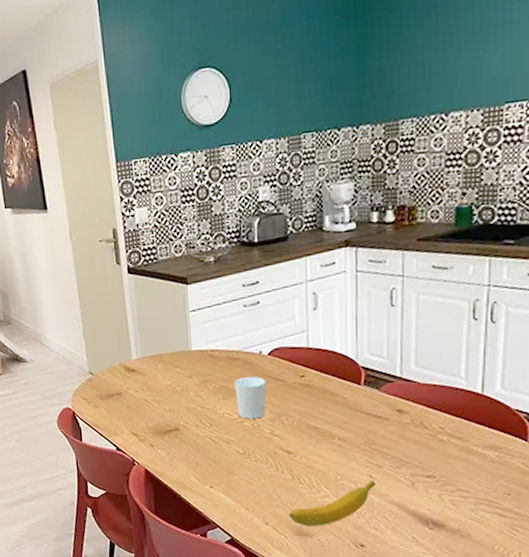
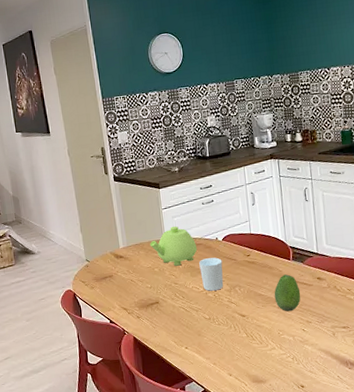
teapot: none [171,333,234,385] -> present [150,226,198,266]
banana: present [289,480,376,526] -> none [246,333,308,375]
fruit: none [334,403,372,452] -> present [274,274,301,312]

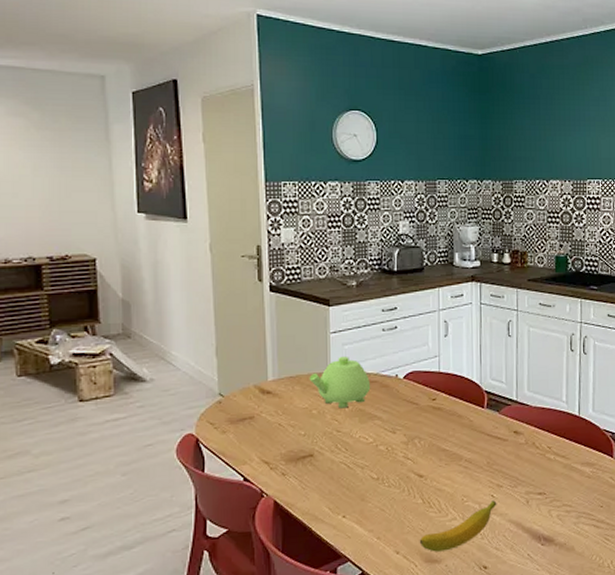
cup: present [199,257,224,291] -> none [371,400,401,443]
banana: none [246,333,308,375] -> present [419,500,497,552]
fruit: present [274,274,301,312] -> none [461,425,493,473]

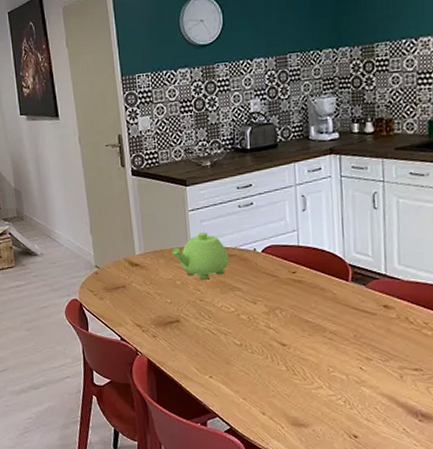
banana: present [419,500,497,552] -> none [284,373,367,417]

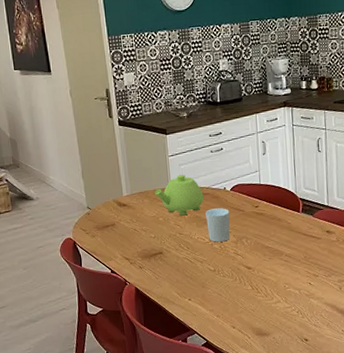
cup: none [231,272,261,312] -> present [205,208,230,243]

